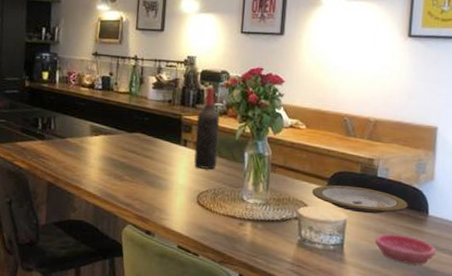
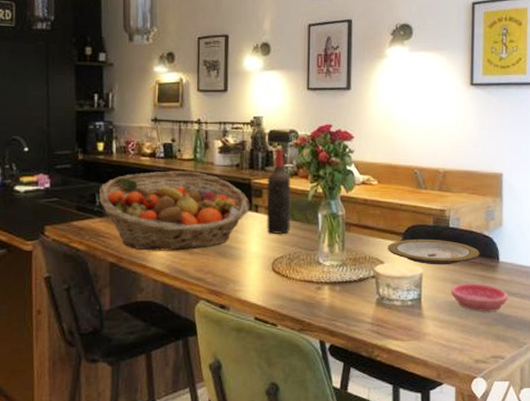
fruit basket: none [41,102,180,177] -> present [99,171,250,251]

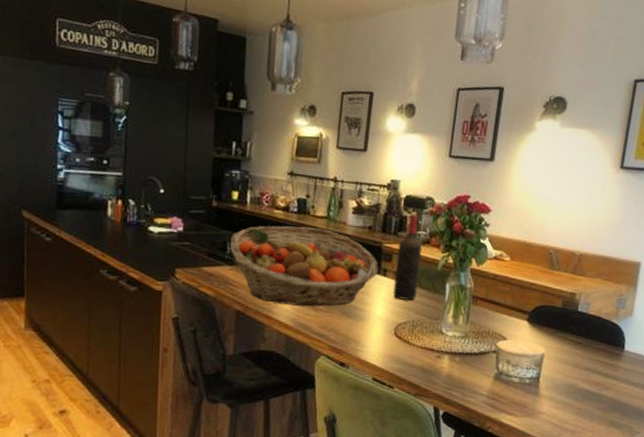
plate: present [387,238,480,265] -> none [511,318,606,348]
saucer: present [451,283,509,311] -> none [570,368,629,398]

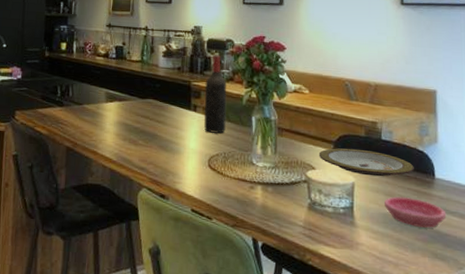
fruit basket: present [230,225,379,307] -> none [60,70,189,142]
plate: none [511,318,606,348] -> present [318,148,414,177]
saucer: none [570,368,629,398] -> present [385,196,447,228]

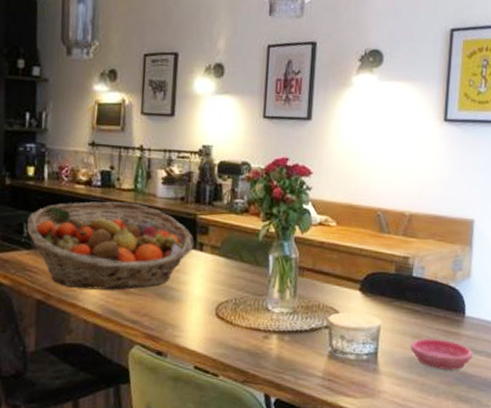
fruit basket: none [60,70,189,142] -> present [27,201,194,290]
wine bottle: present [204,55,227,134] -> none [212,181,241,277]
plate: present [318,148,414,177] -> none [343,287,445,318]

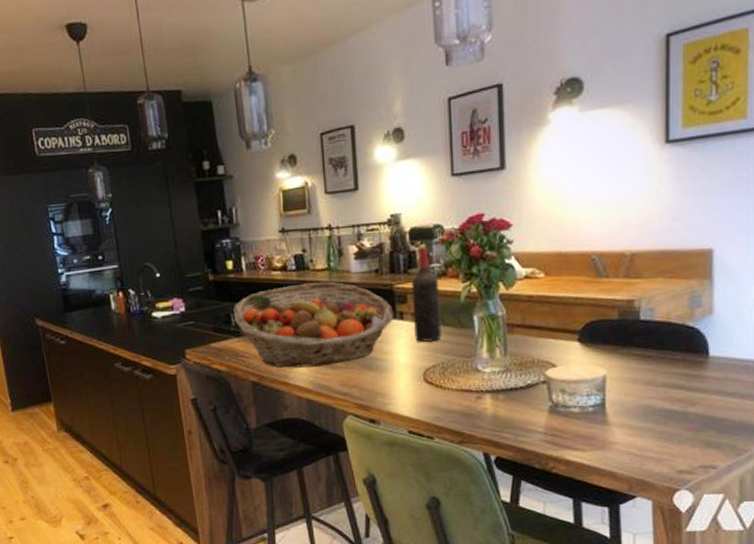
wine bottle: none [212,181,241,277] -> present [411,246,443,343]
saucer: present [411,338,474,370] -> none [644,383,723,416]

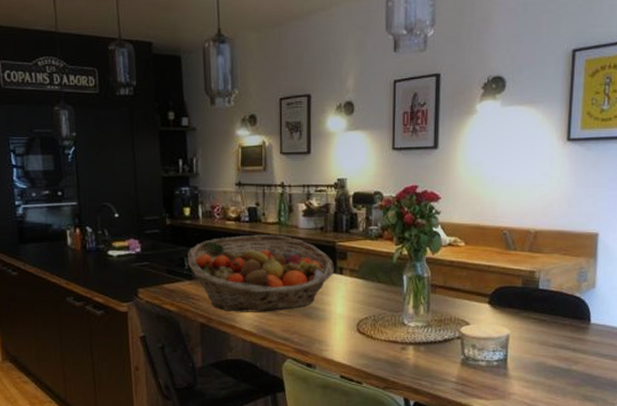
wine bottle: present [411,246,443,343] -> none [351,210,376,297]

